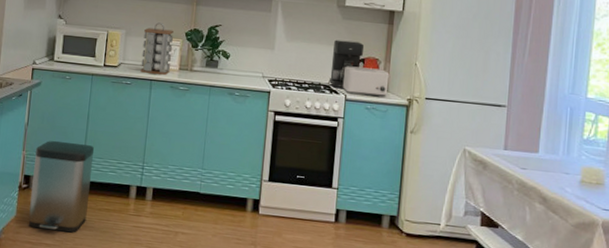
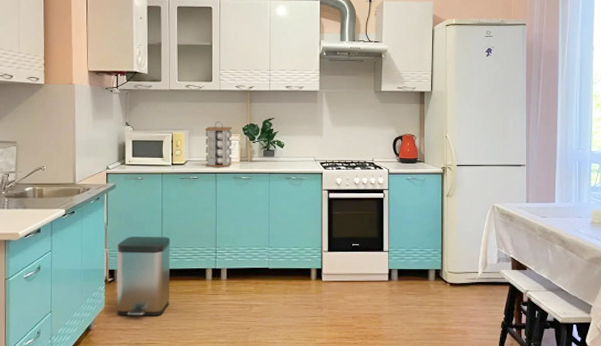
coffee maker: present [329,40,365,88] -> none [373,121,401,163]
toaster: present [342,66,391,98] -> none [385,144,426,168]

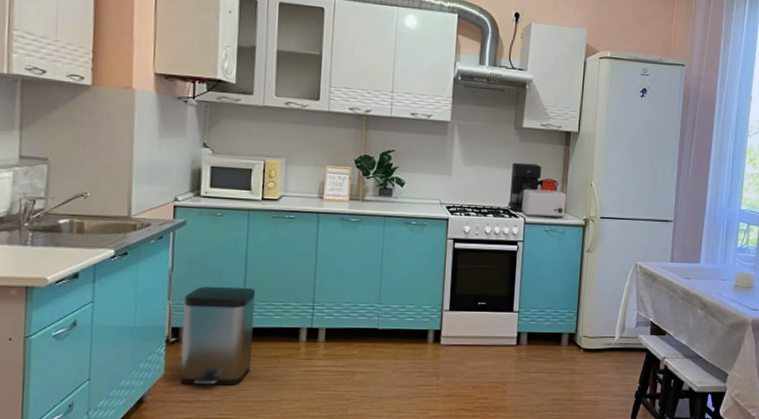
spice rack: present [204,121,233,168] -> none [305,149,341,207]
coffee maker: none [373,121,401,163] -> present [508,162,542,211]
toaster: none [385,144,426,168] -> present [521,189,568,219]

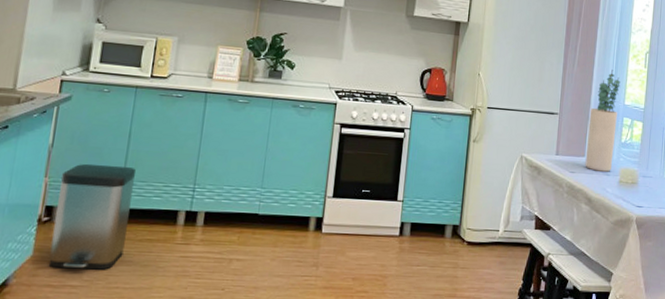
coffee maker: present [508,162,542,211] -> none [397,50,432,99]
toaster: present [521,189,568,219] -> none [409,76,456,107]
vase: none [700,175,736,277] -> present [585,70,621,172]

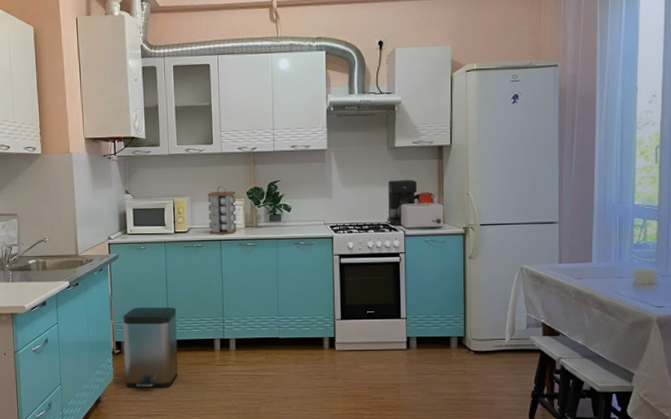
spice rack: none [194,29,234,88] -> present [207,185,237,235]
coffee maker: none [397,50,432,99] -> present [387,179,418,225]
toaster: none [409,76,456,107] -> present [400,203,445,230]
vase: present [585,70,621,172] -> none [592,170,627,275]

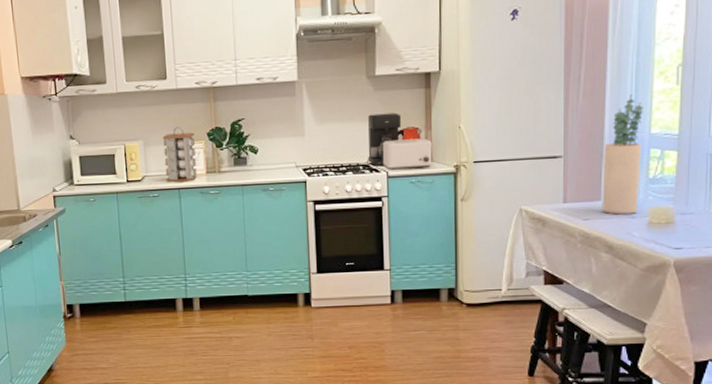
pedal bin: present [123,307,178,388] -> none [73,265,137,355]
vase: none [592,170,627,275] -> present [602,94,643,215]

